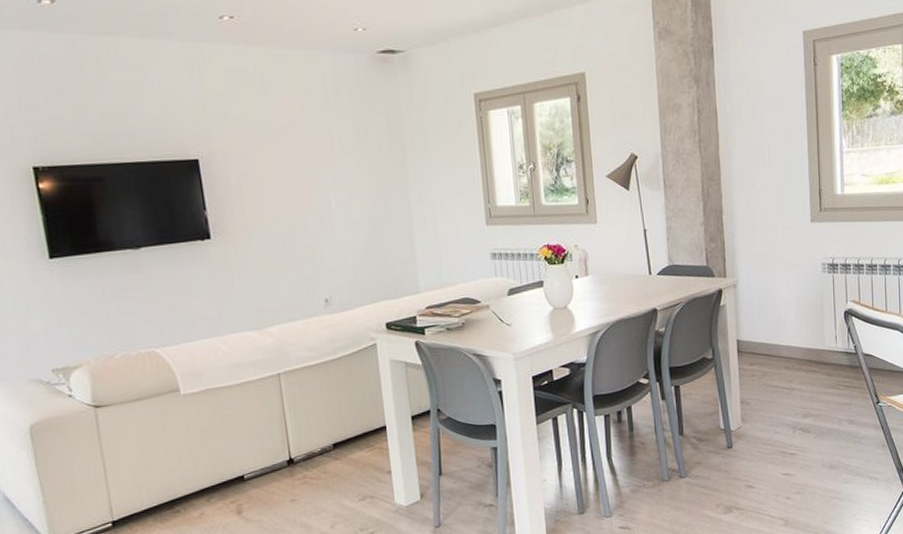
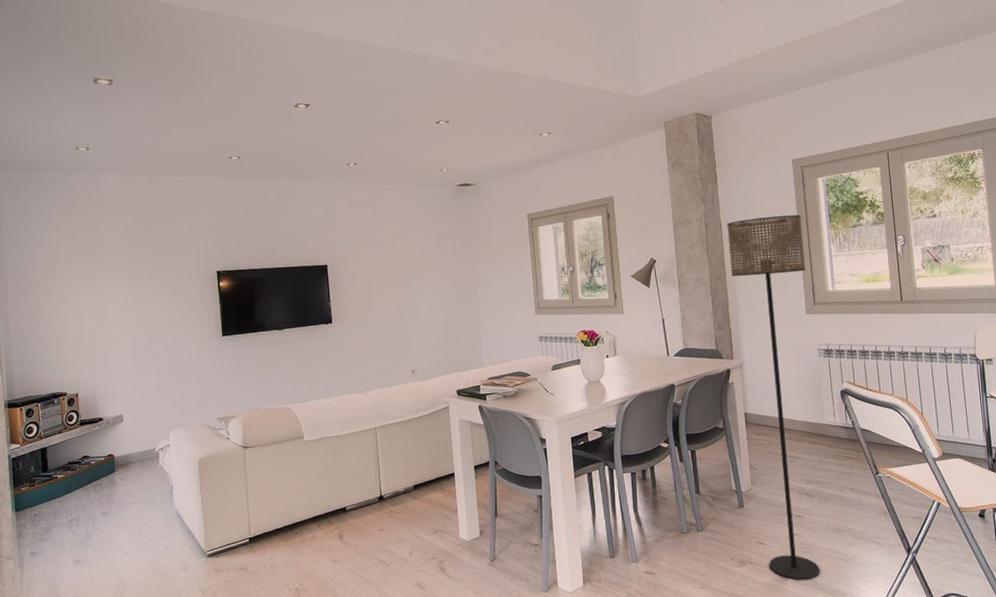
floor lamp: none [723,101,813,523] -> present [727,215,820,580]

